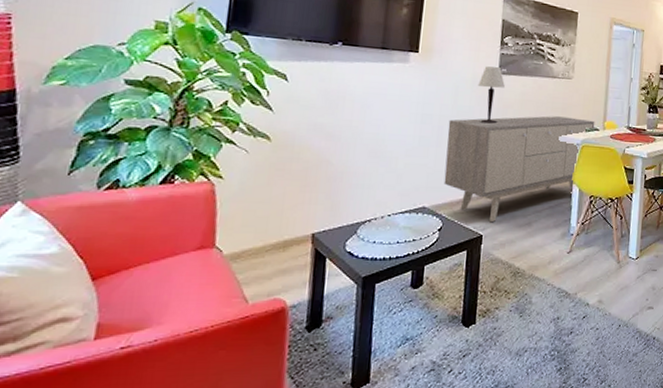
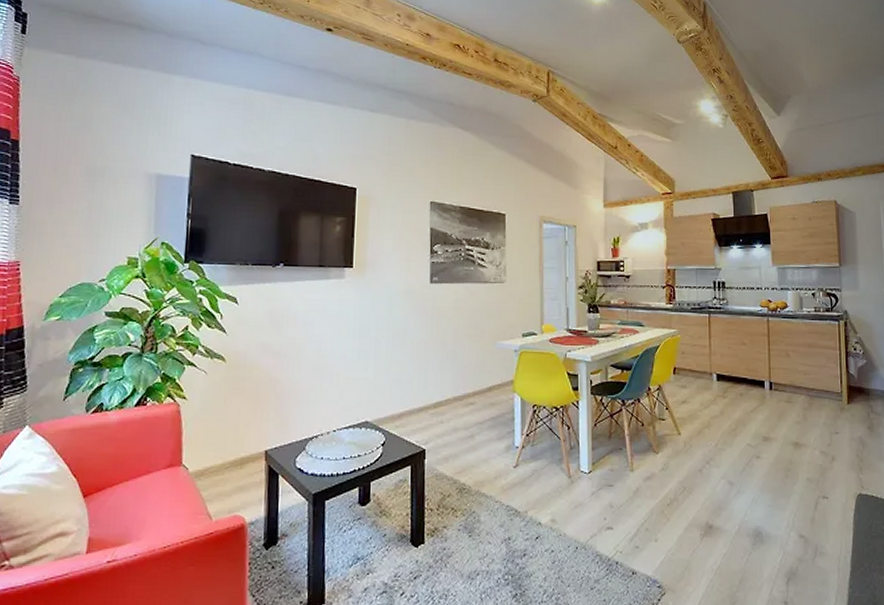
sideboard: present [443,116,595,222] -> none [384,322,532,435]
table lamp: present [478,66,505,124] -> none [411,276,437,334]

